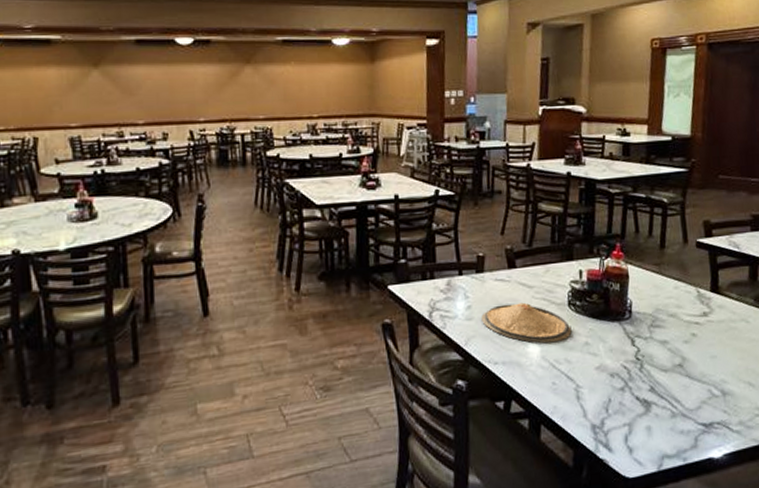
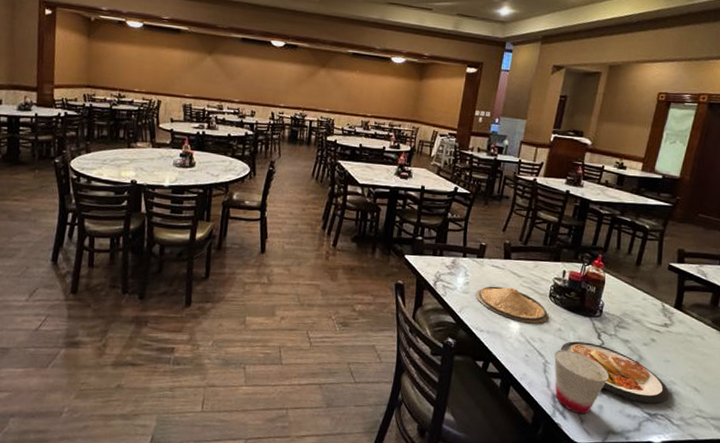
cup: none [586,366,652,443] -> present [554,350,609,415]
dish: none [592,352,723,414] -> present [561,341,670,404]

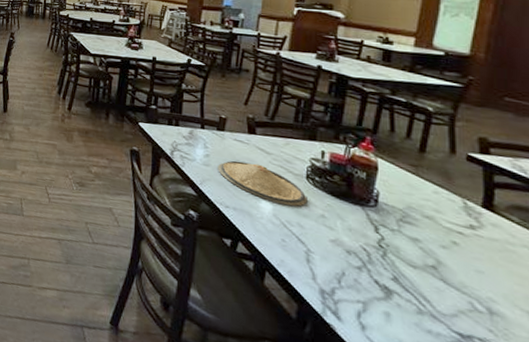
cup: present [554,350,609,415] -> none [319,239,395,320]
dish: present [561,341,670,404] -> none [327,230,489,324]

